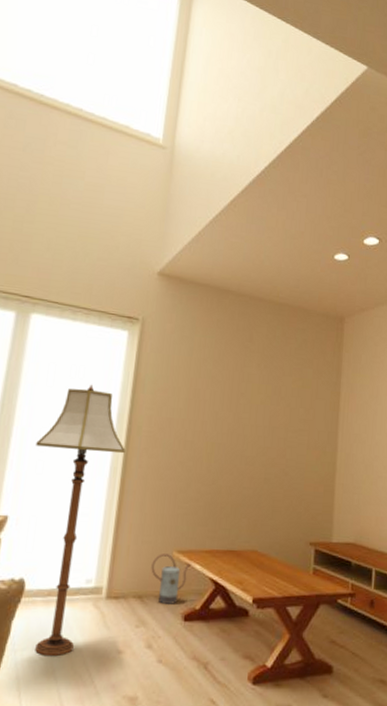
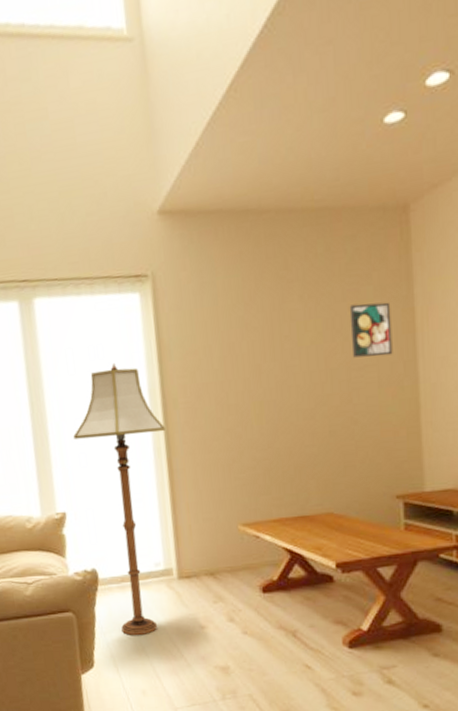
watering can: present [151,554,191,604] -> none [217,528,260,579]
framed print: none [291,380,324,425] -> present [349,302,393,358]

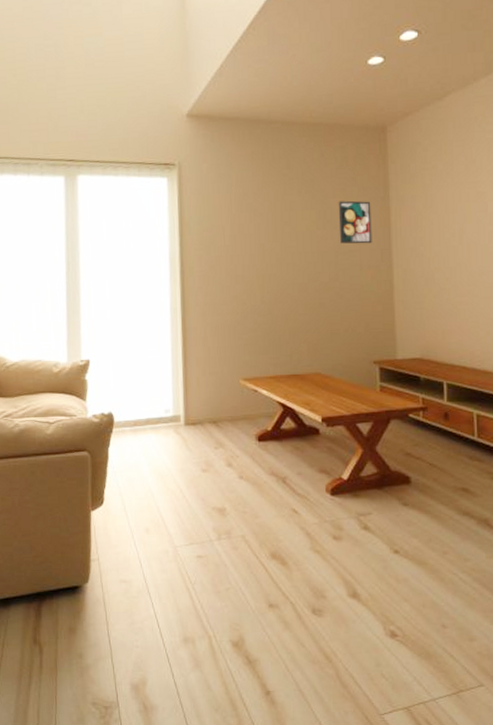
floor lamp: present [73,362,165,636] -> none [102,233,182,476]

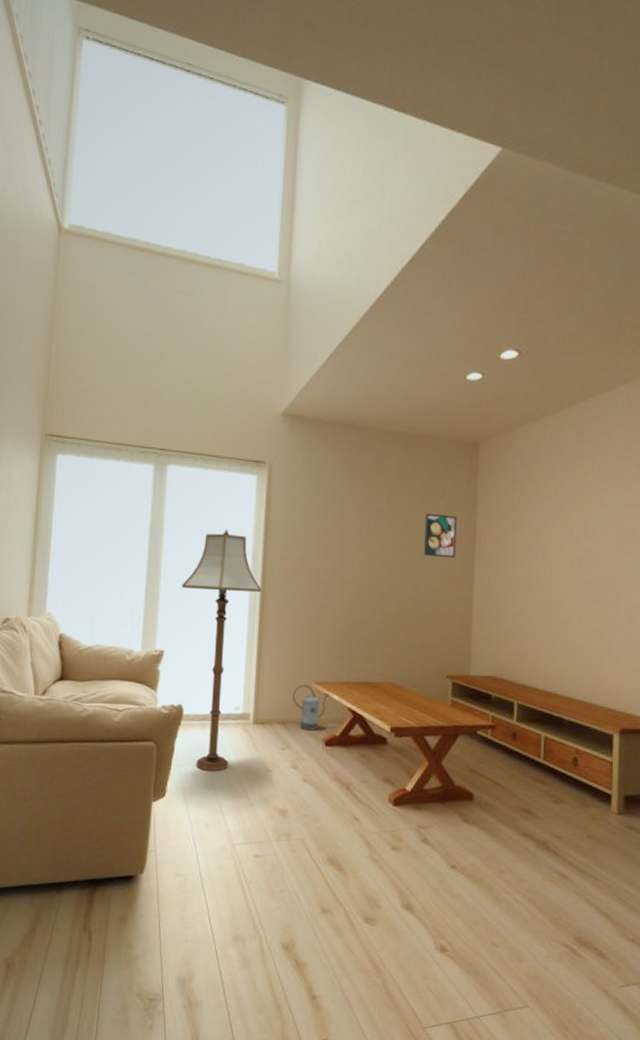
floor lamp: none [102,233,182,476] -> present [182,528,262,772]
watering can: none [221,382,258,427] -> present [292,685,329,731]

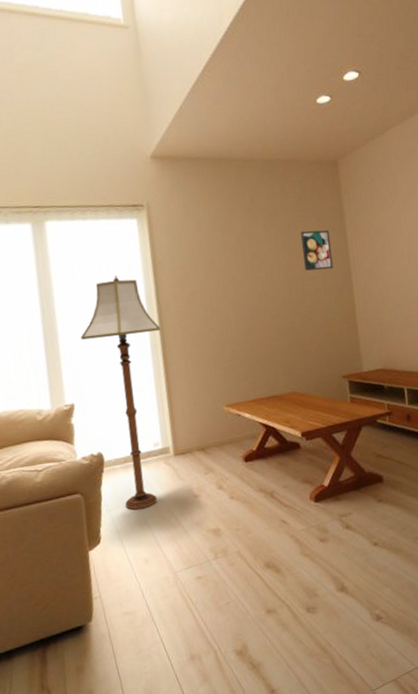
watering can: present [292,685,329,731] -> none [206,409,241,452]

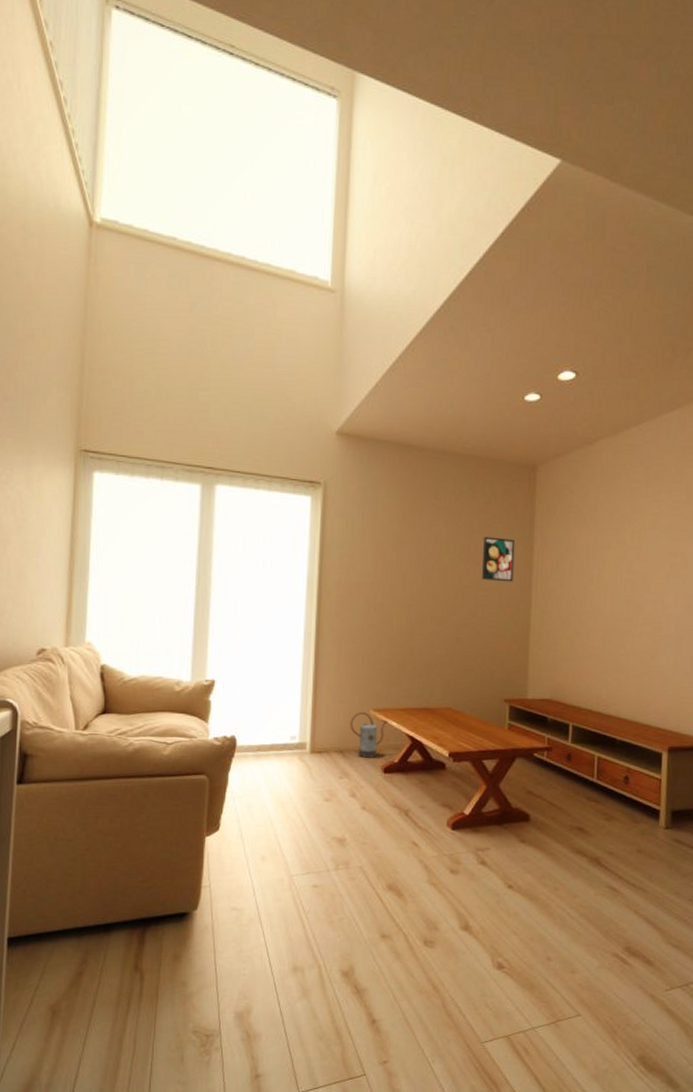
floor lamp: present [81,275,160,510] -> none [233,552,317,803]
watering can: none [206,409,241,452] -> present [350,712,387,758]

